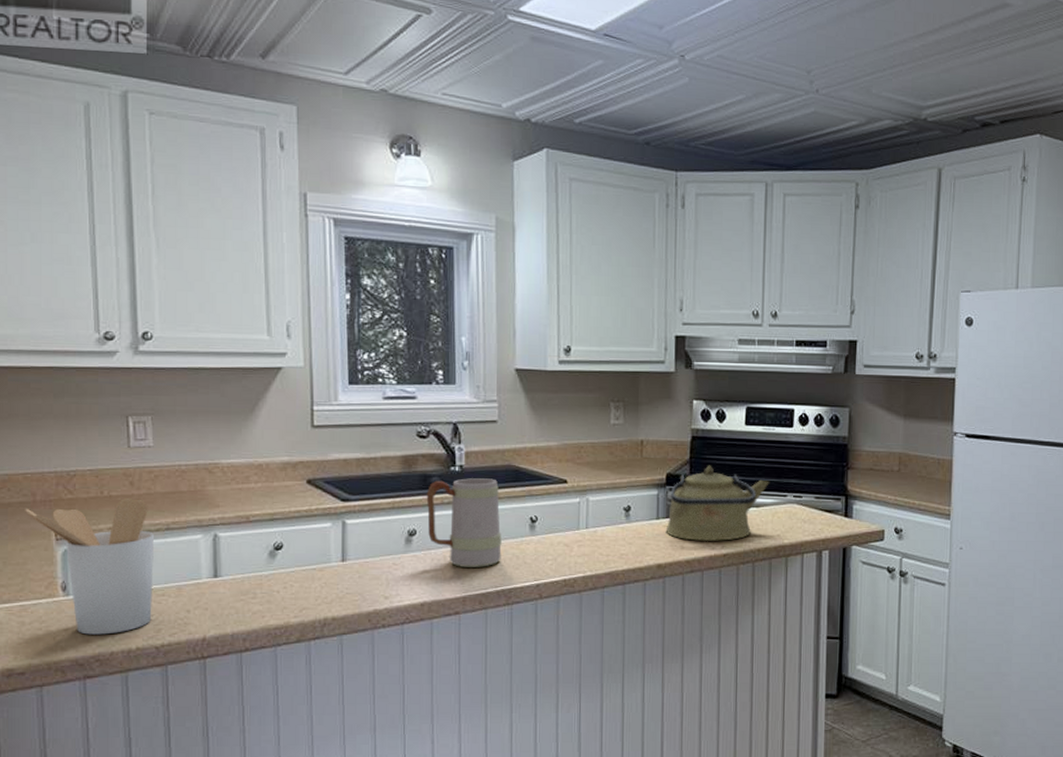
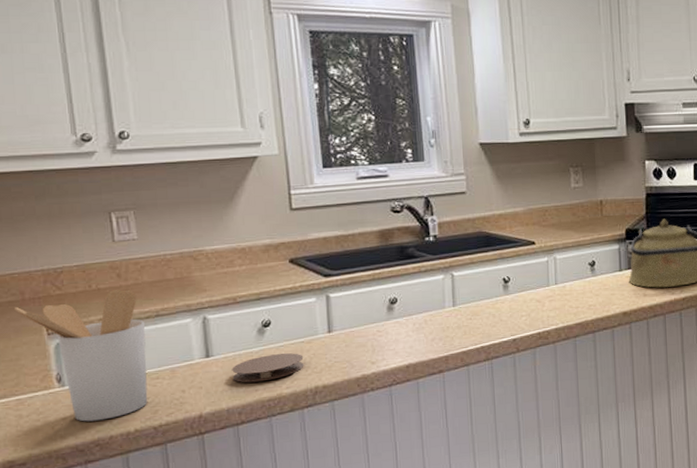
coaster: none [239,580,314,608] -> present [232,353,304,383]
mug: present [426,478,502,567] -> none [404,245,479,329]

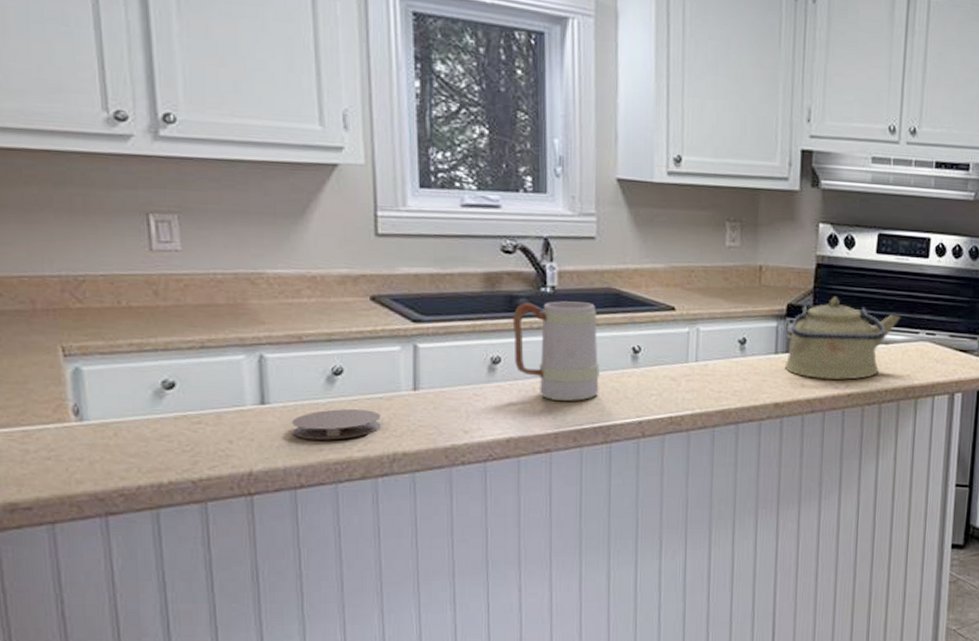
utensil holder: present [14,290,148,422] -> none [23,310,187,466]
mug: none [404,245,479,329] -> present [512,301,600,401]

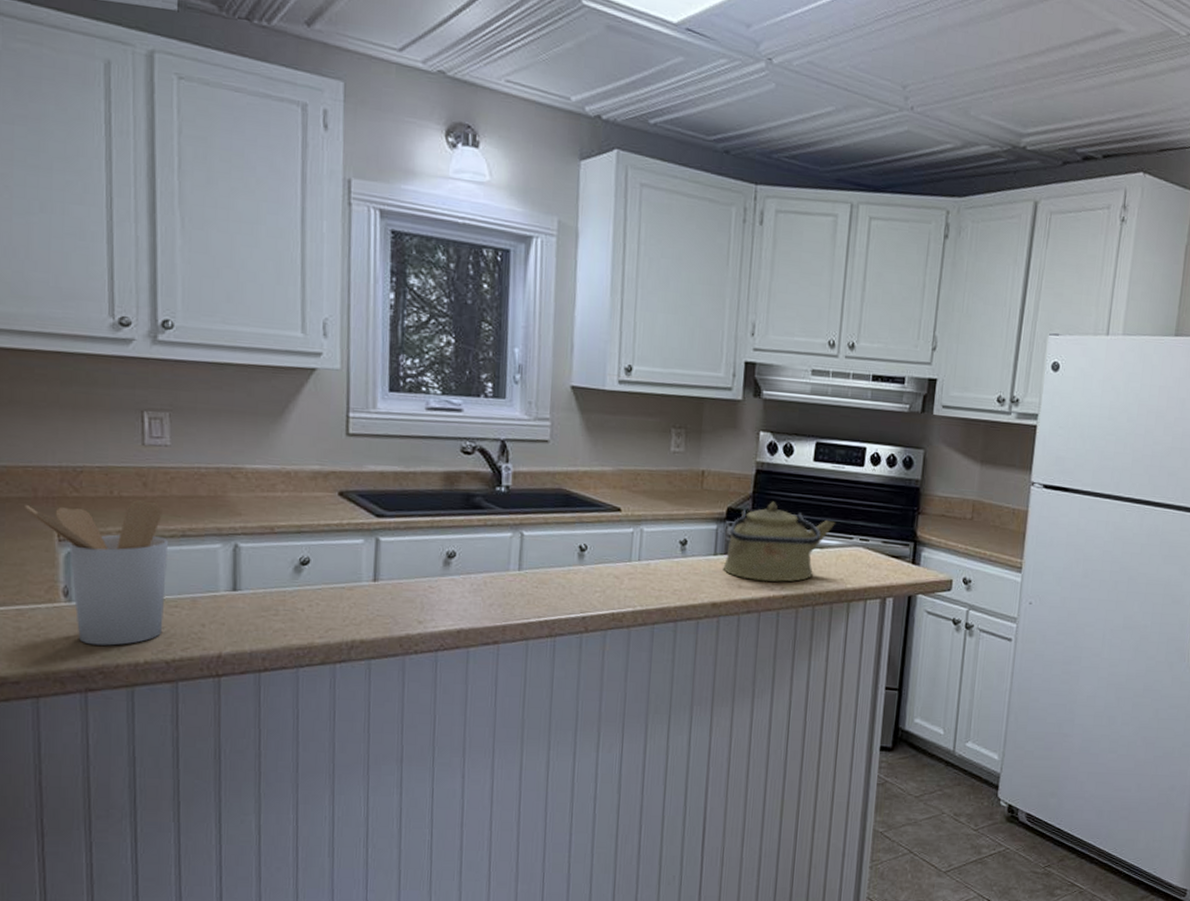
utensil holder: none [23,310,187,466] -> present [25,500,168,646]
coaster: present [292,409,381,440] -> none [260,597,343,627]
mug: present [512,301,600,401] -> none [468,500,548,596]

